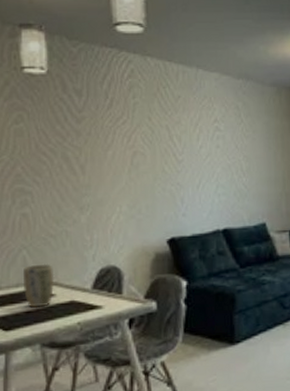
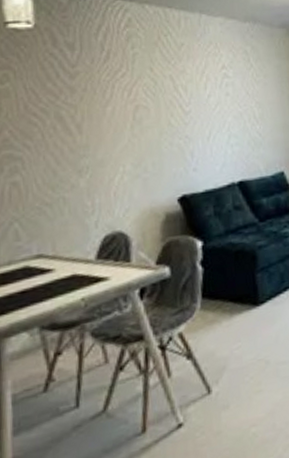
plant pot: present [23,263,55,308] -> none [16,235,53,287]

